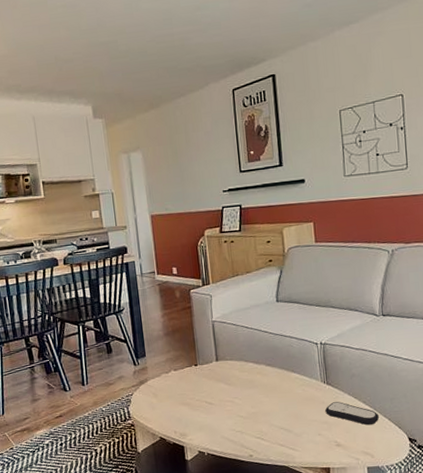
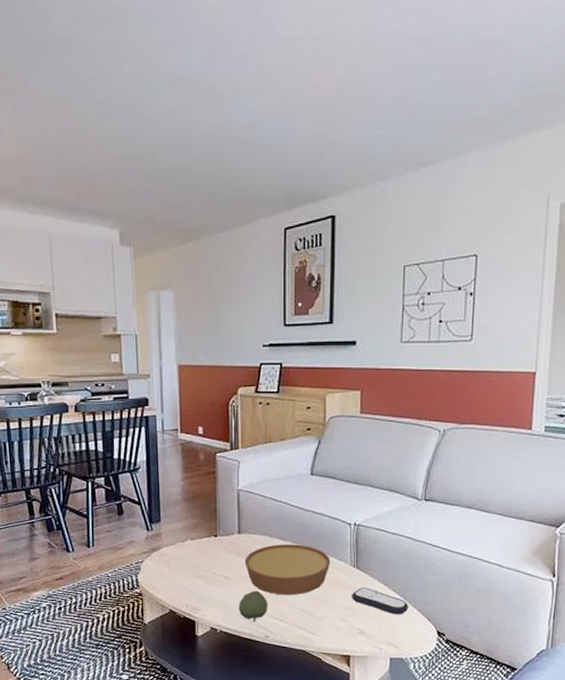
fruit: none [222,412,249,443] -> present [238,590,267,623]
bowl: none [224,366,303,415] -> present [244,544,331,595]

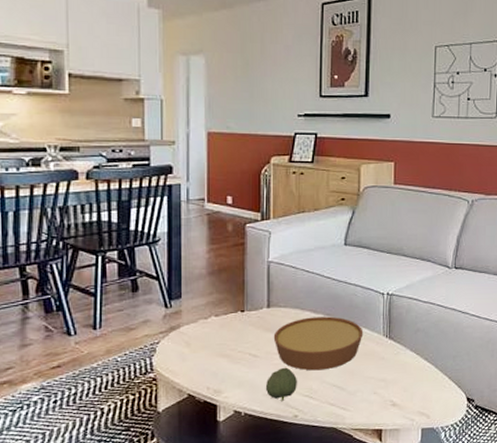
remote control: present [352,588,408,615] -> none [384,358,439,384]

